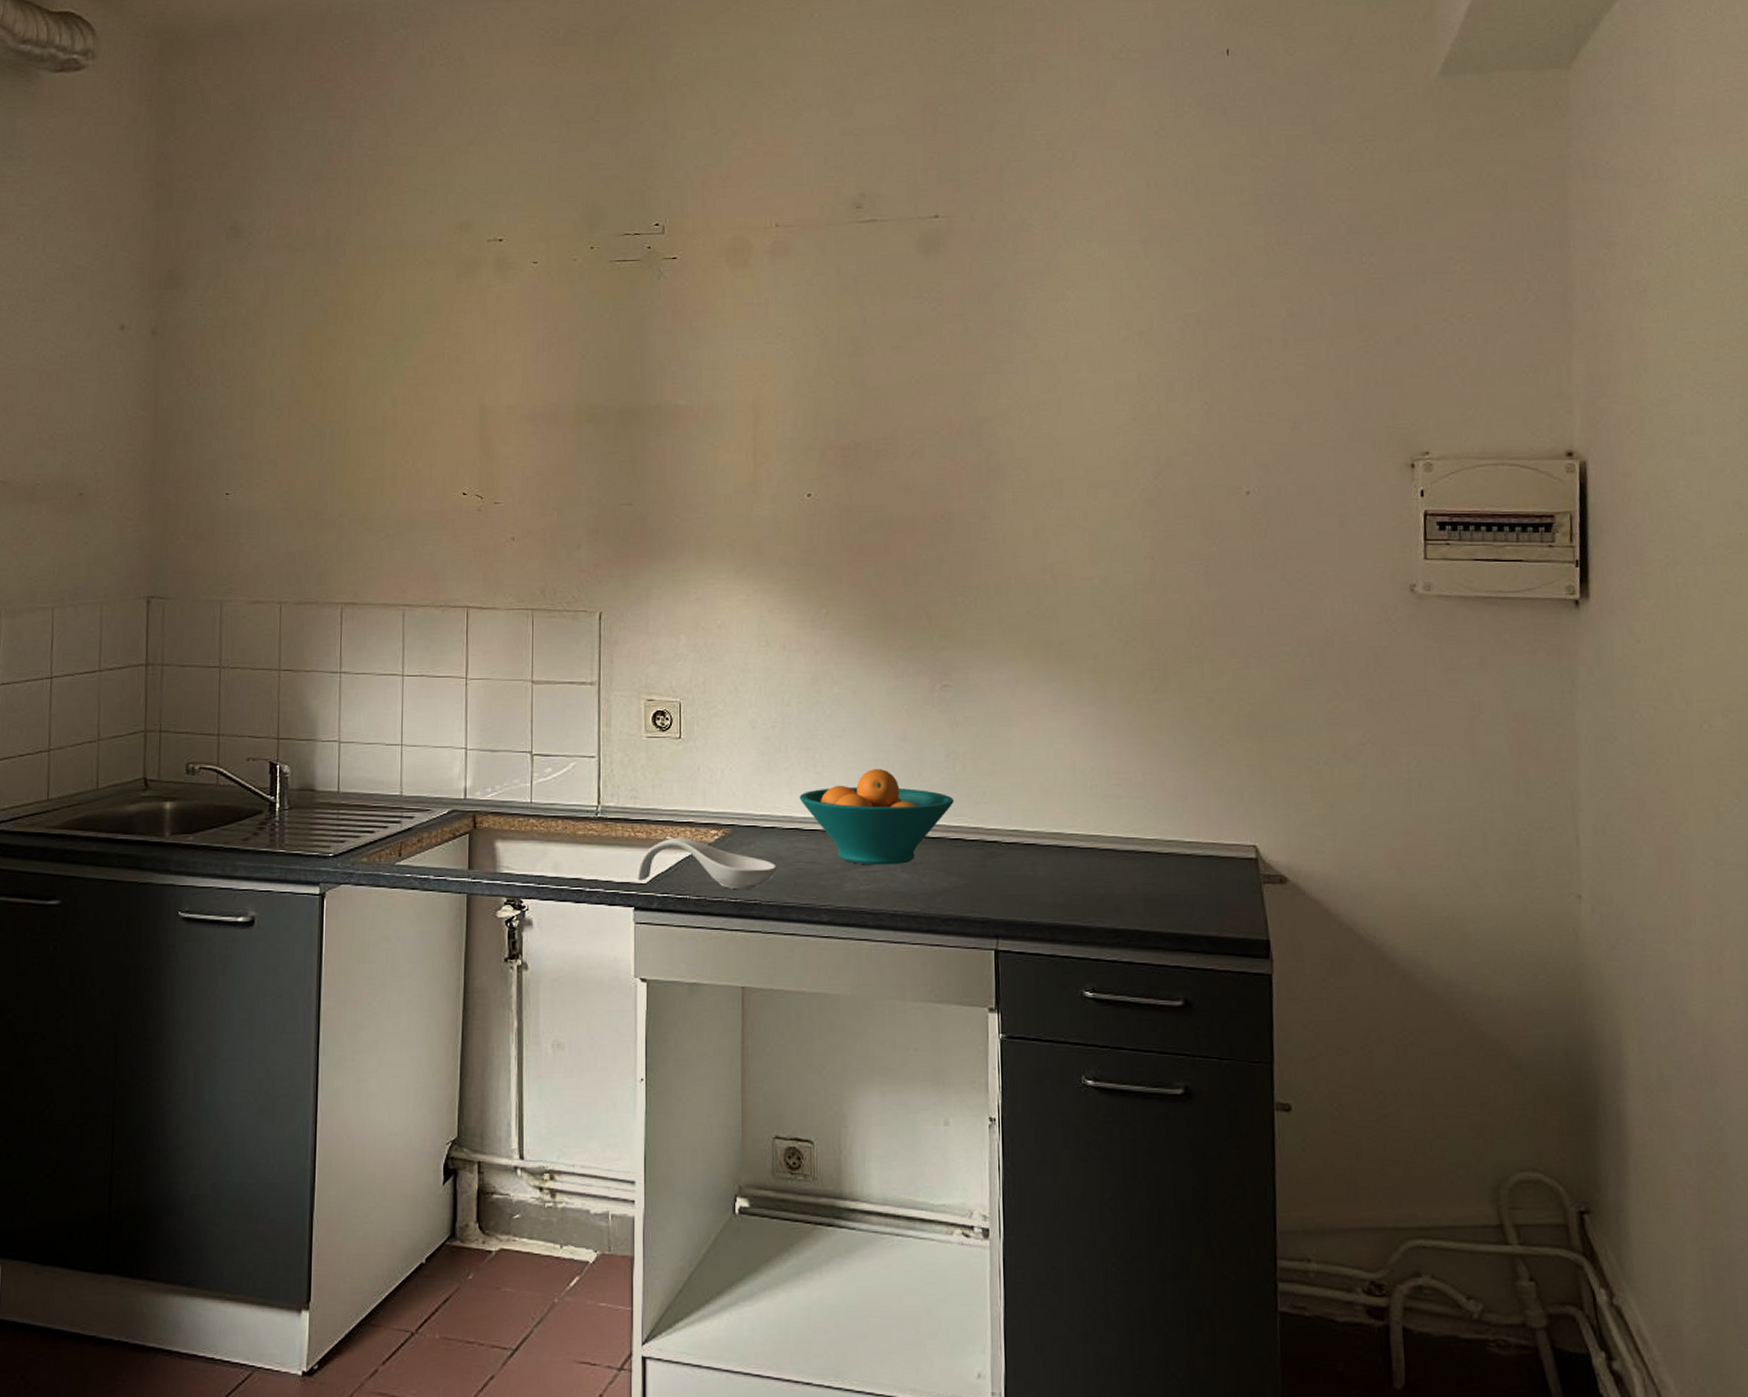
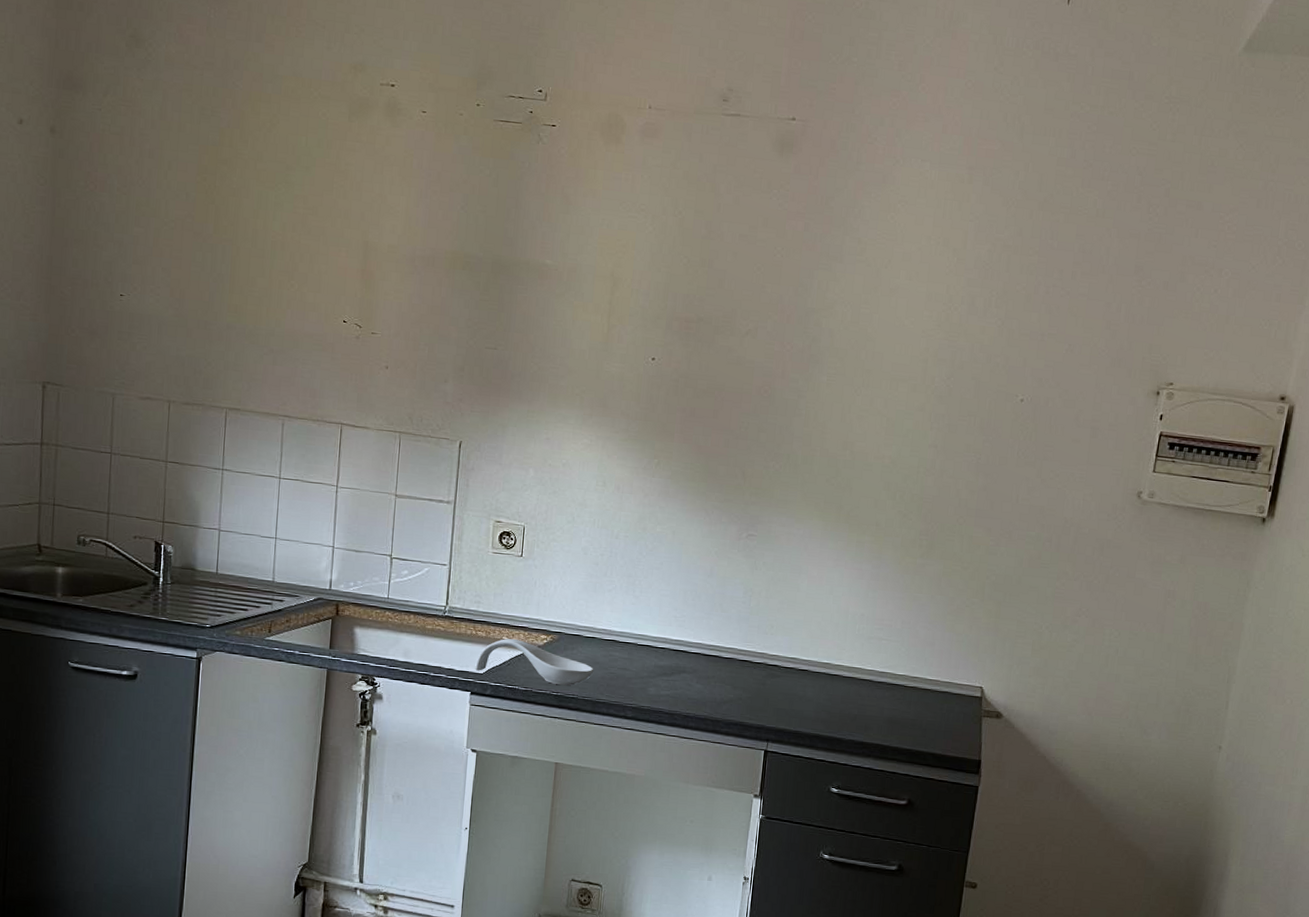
fruit bowl: present [799,769,954,865] -> none [618,598,746,677]

